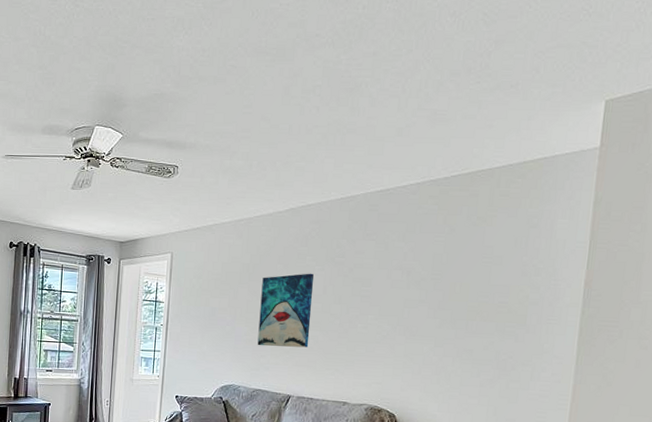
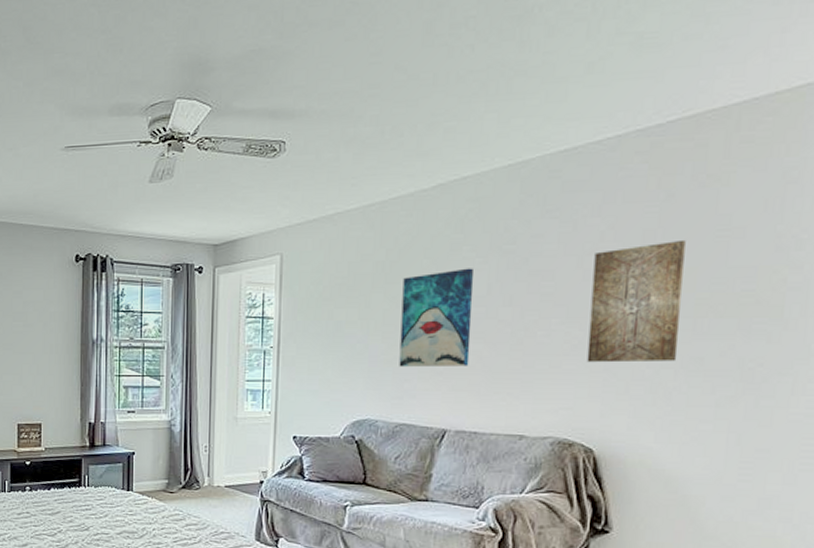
wall art: none [392,262,462,352] -> present [587,239,686,363]

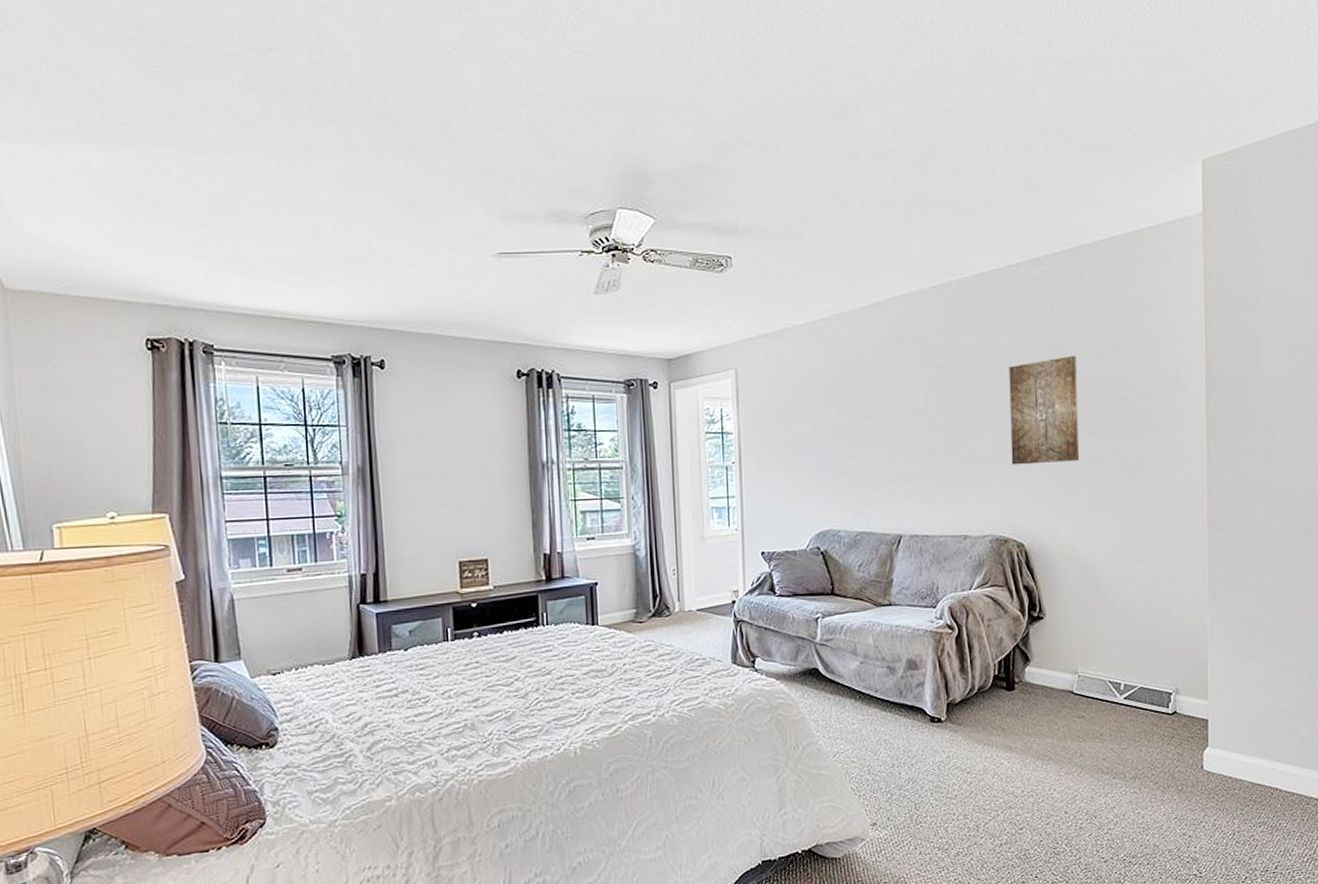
wall art: present [399,268,474,368] -> none [852,381,916,477]

